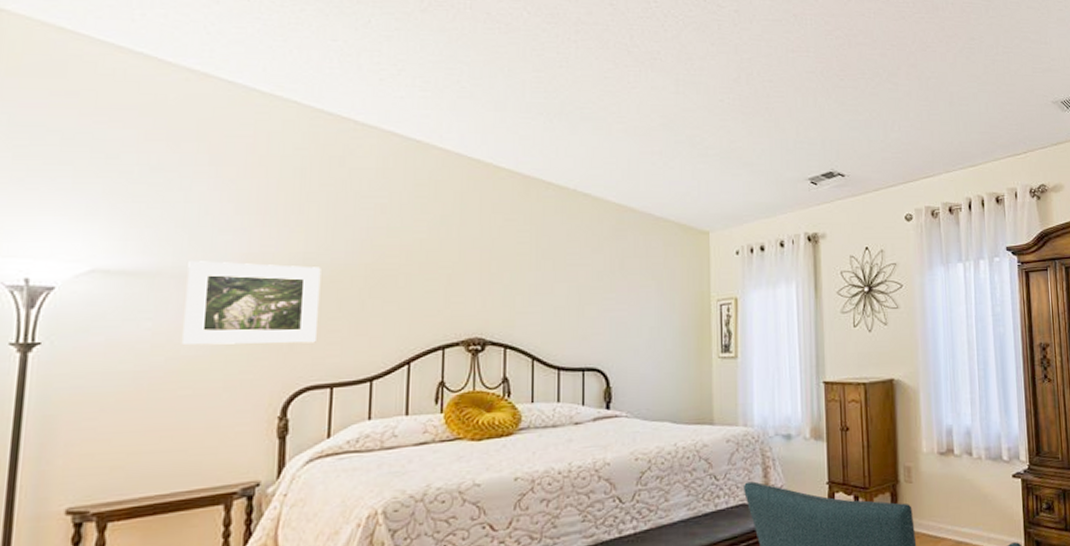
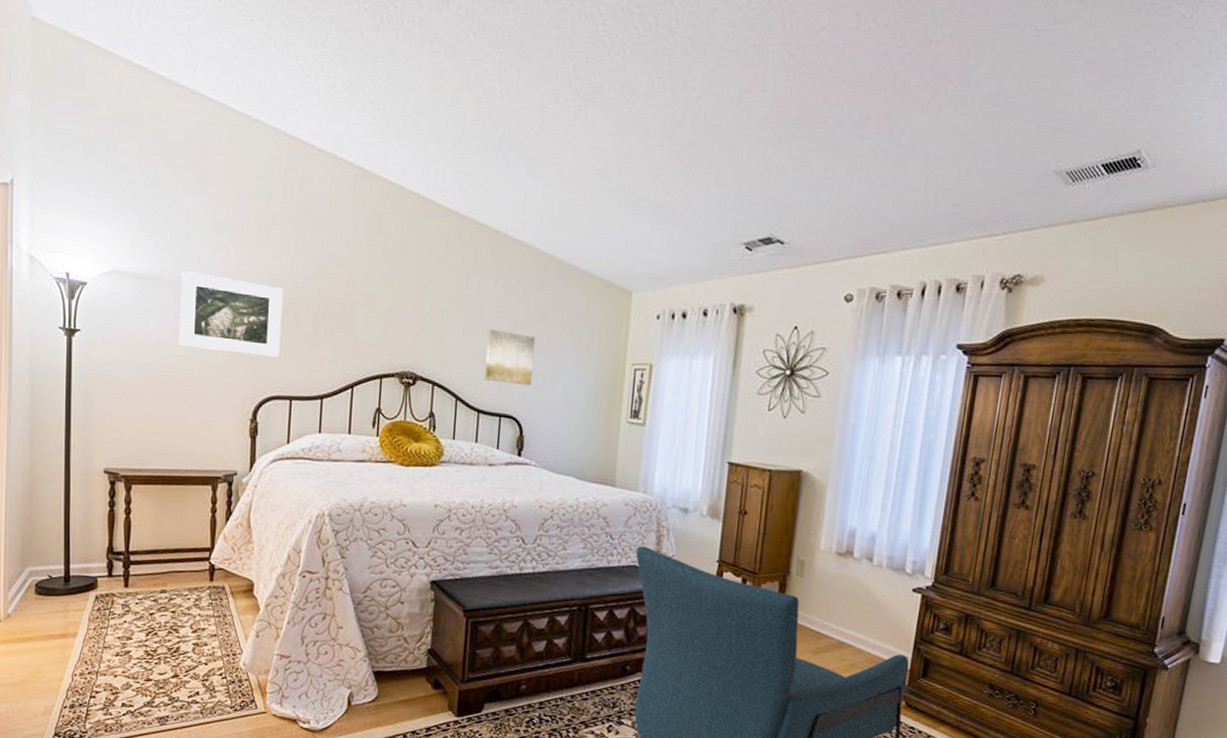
wall art: none [563,283,615,336] -> present [484,328,536,386]

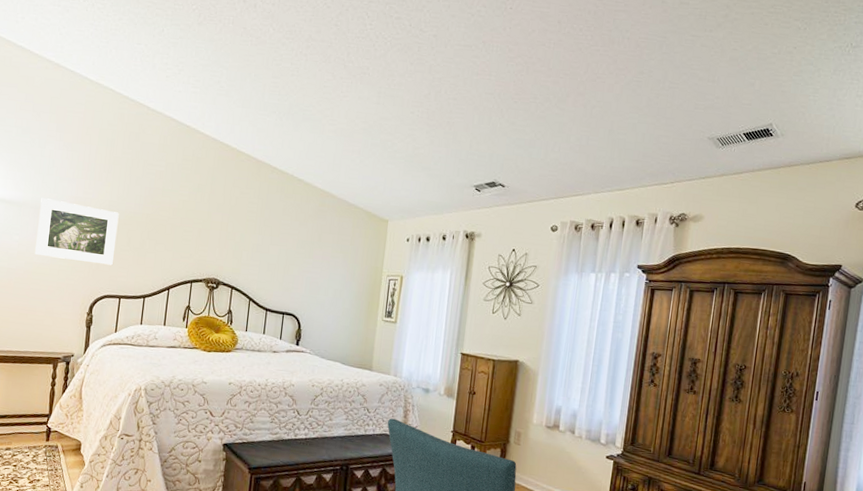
wall art: present [484,328,536,386] -> none [272,246,313,291]

